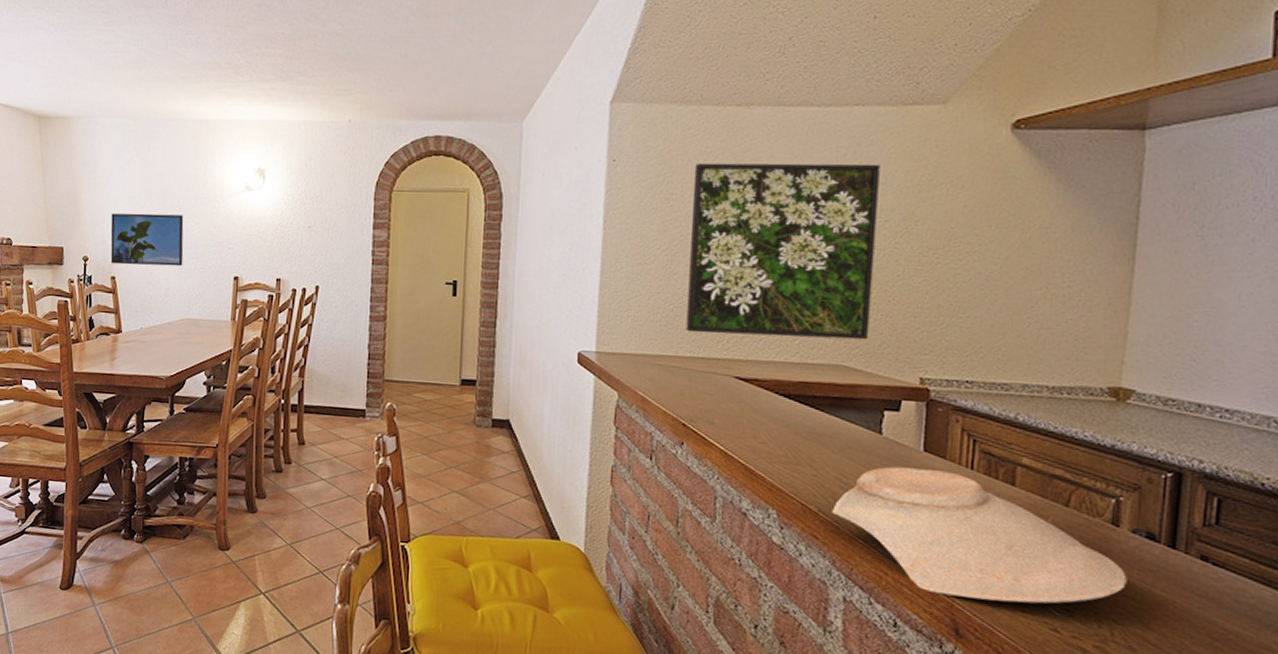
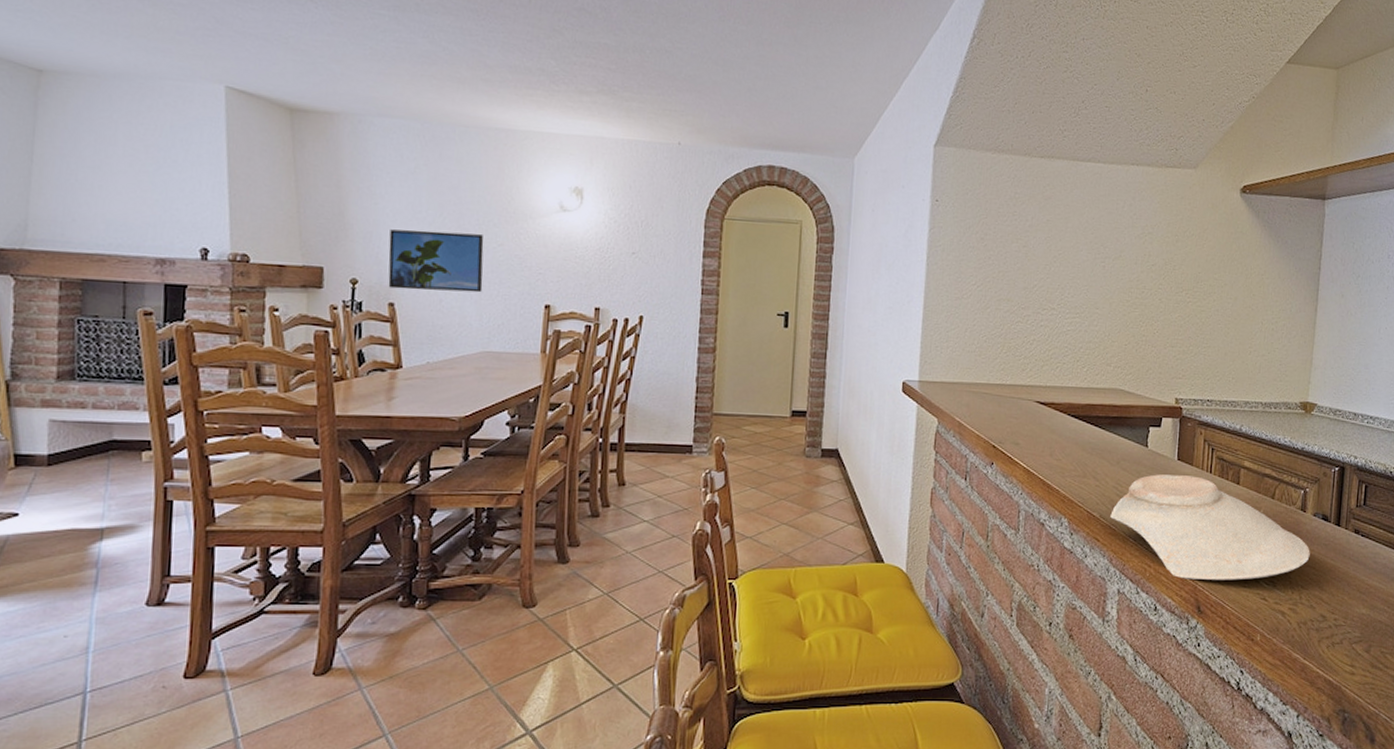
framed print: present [686,162,880,340] -> none [996,207,1149,367]

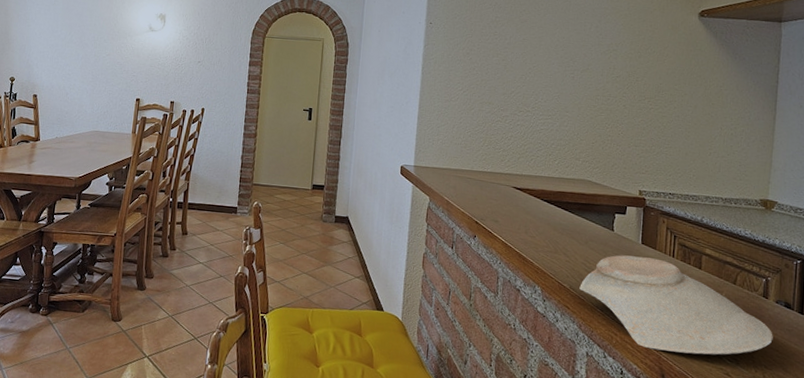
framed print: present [388,229,484,293] -> none [33,43,97,89]

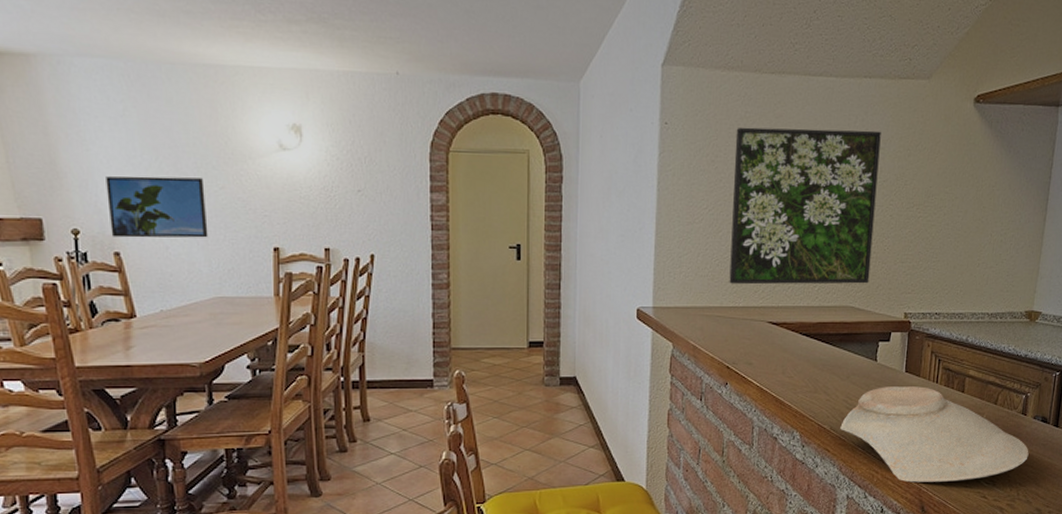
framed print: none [33,43,97,89] -> present [106,176,208,238]
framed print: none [479,28,614,162] -> present [729,127,881,285]

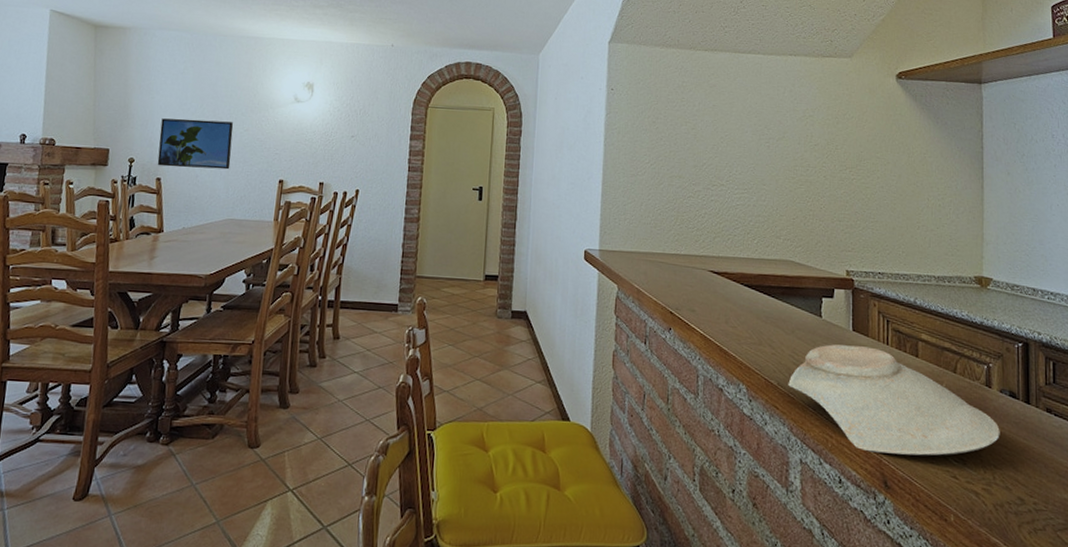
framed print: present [729,127,881,285] -> none [671,94,809,240]

